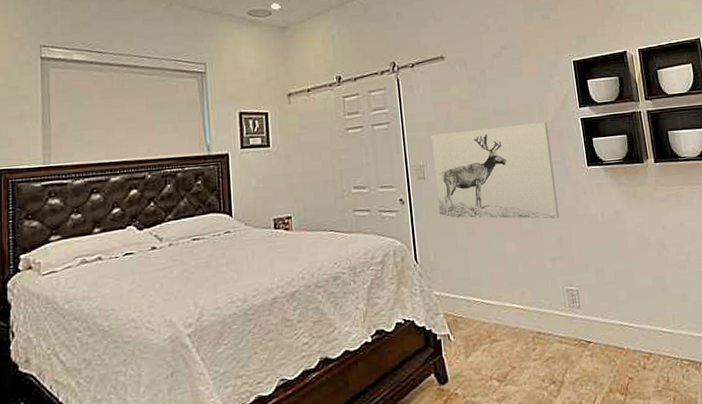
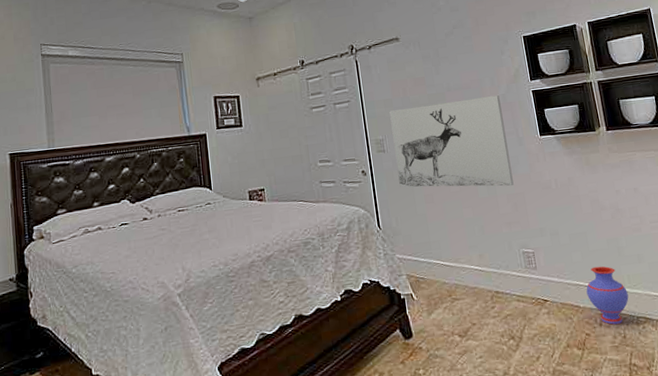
vase: none [630,305,673,368] -> present [586,266,629,325]

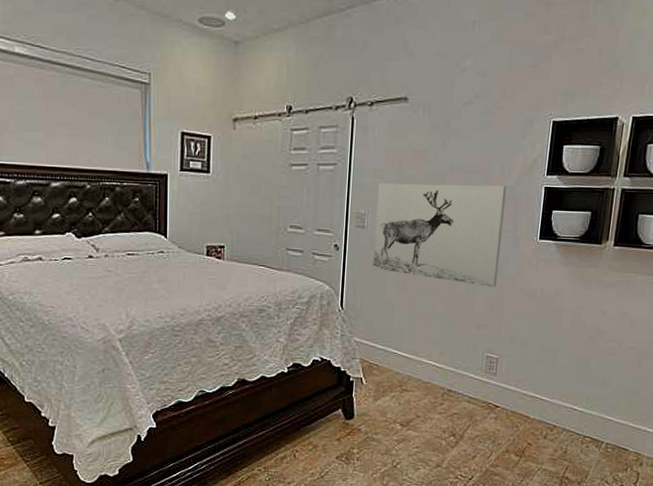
vase: present [586,266,629,325] -> none [540,382,582,439]

